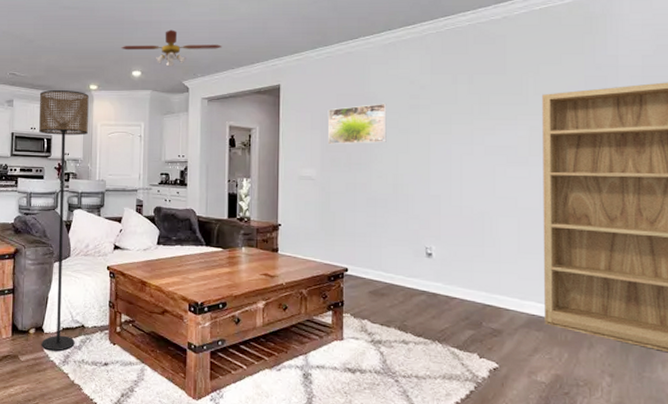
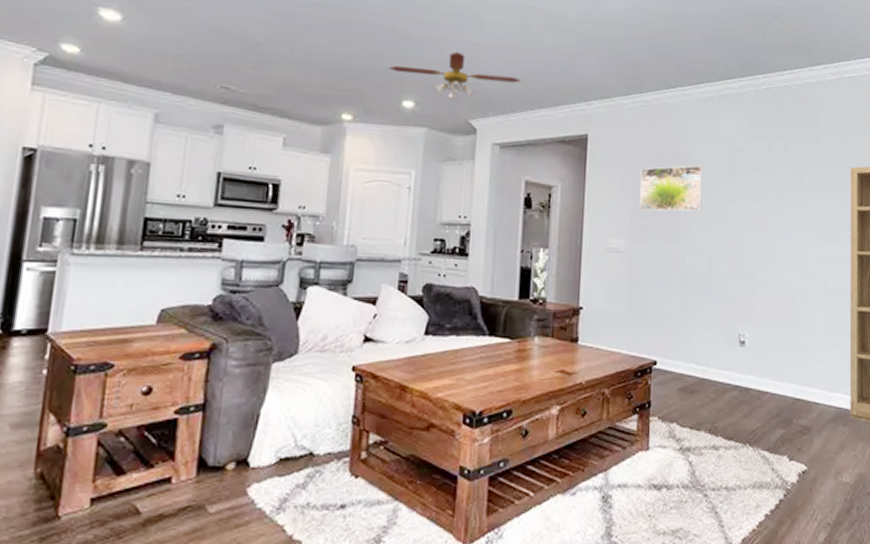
floor lamp: present [39,90,89,351] -> none [244,116,340,494]

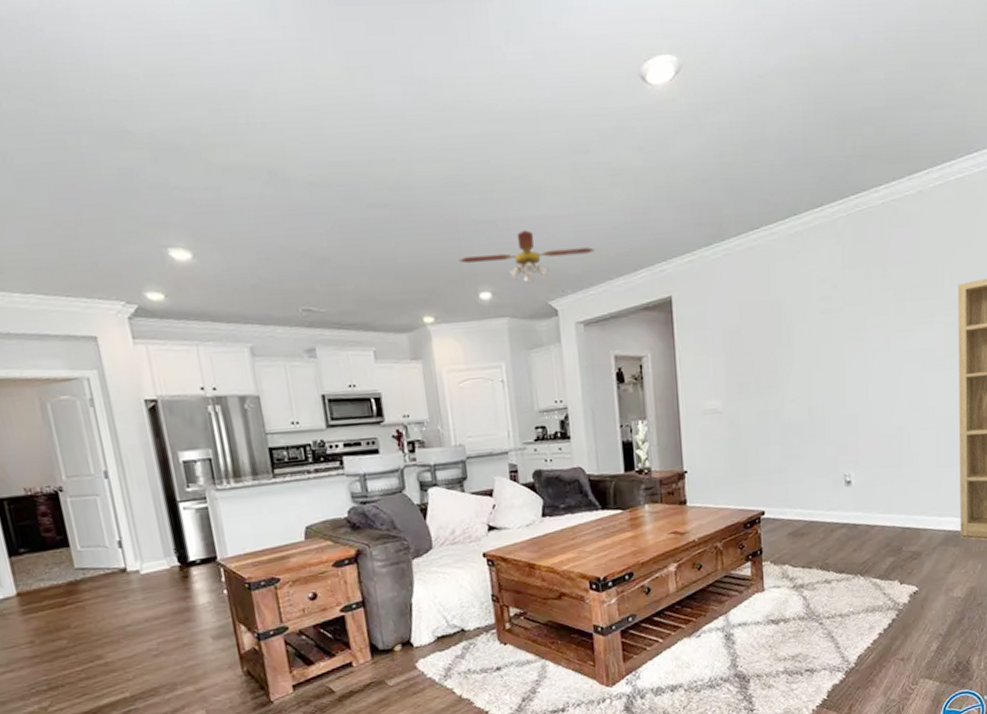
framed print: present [640,165,703,212] -> none [730,309,798,368]

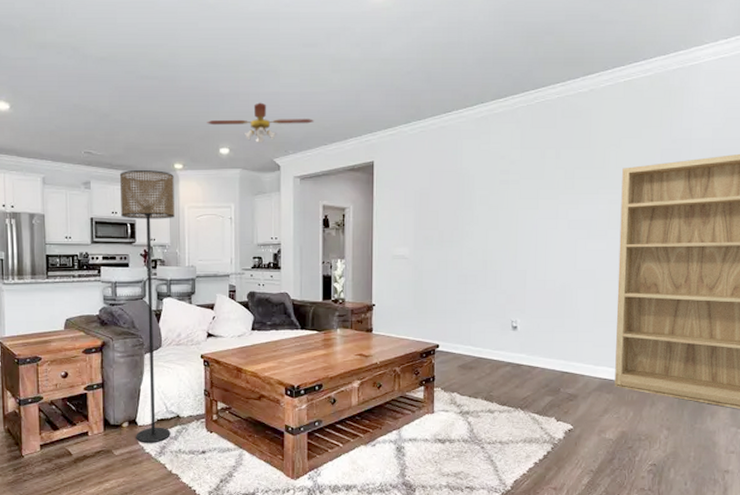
floor lamp: none [352,327,456,667] -> present [119,170,175,443]

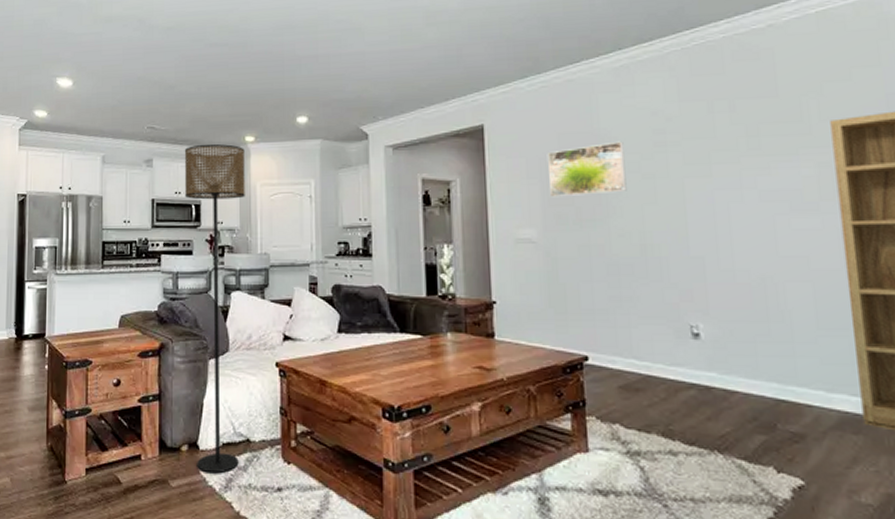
ceiling fan: present [207,102,315,143] -> none [282,64,408,109]
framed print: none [420,179,478,223] -> present [547,141,627,198]

